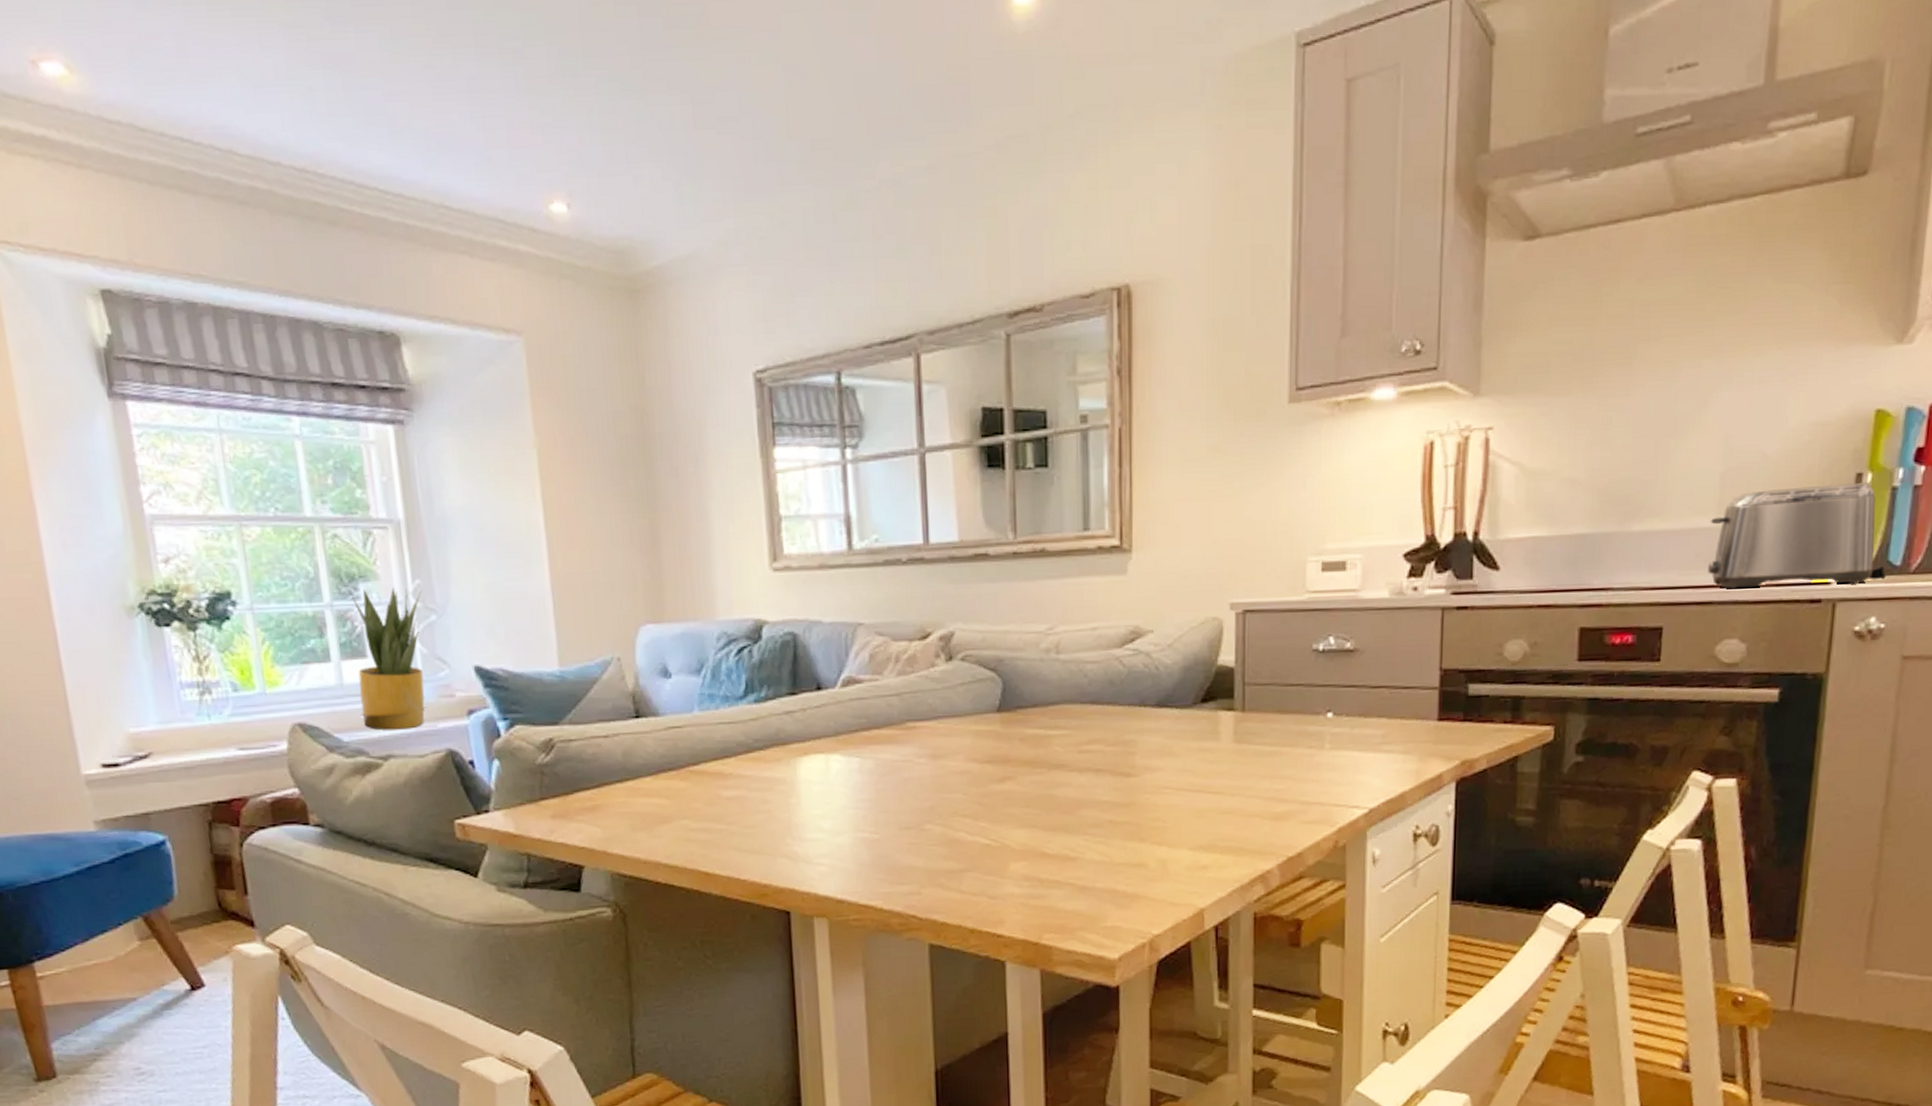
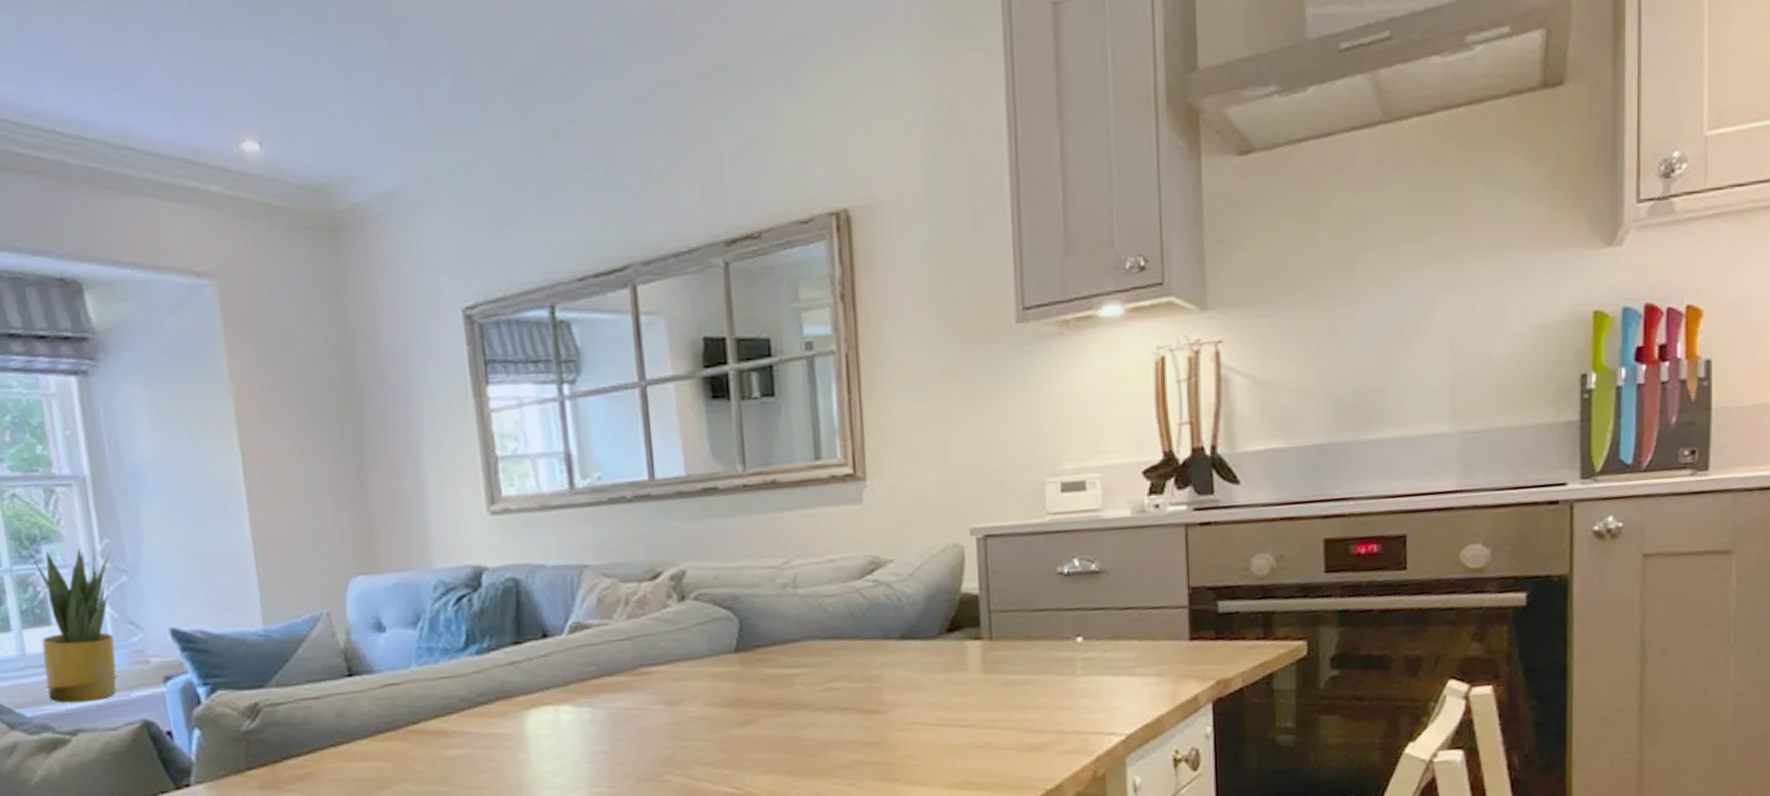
toaster: present [1708,482,1891,589] -> none [1443,382,1623,494]

